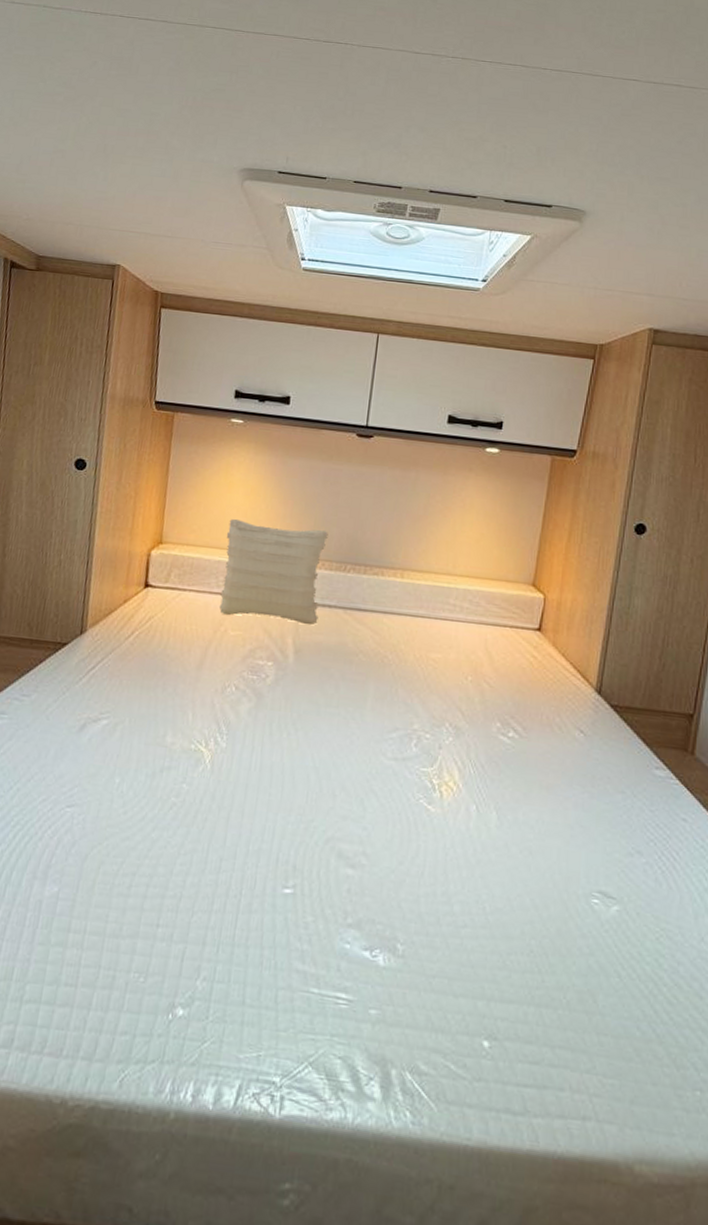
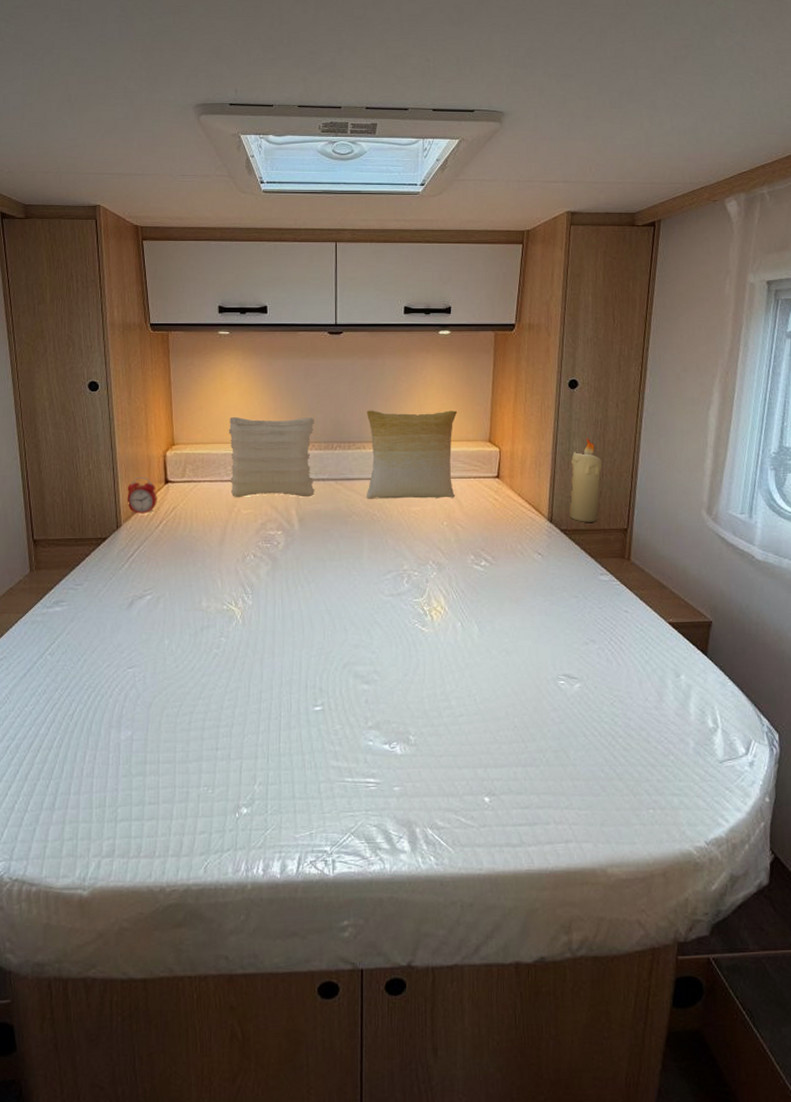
alarm clock: none [97,576,134,621] -> present [127,477,157,514]
pillow: none [378,530,499,649] -> present [366,410,458,499]
candle: none [622,595,667,701] -> present [569,438,602,522]

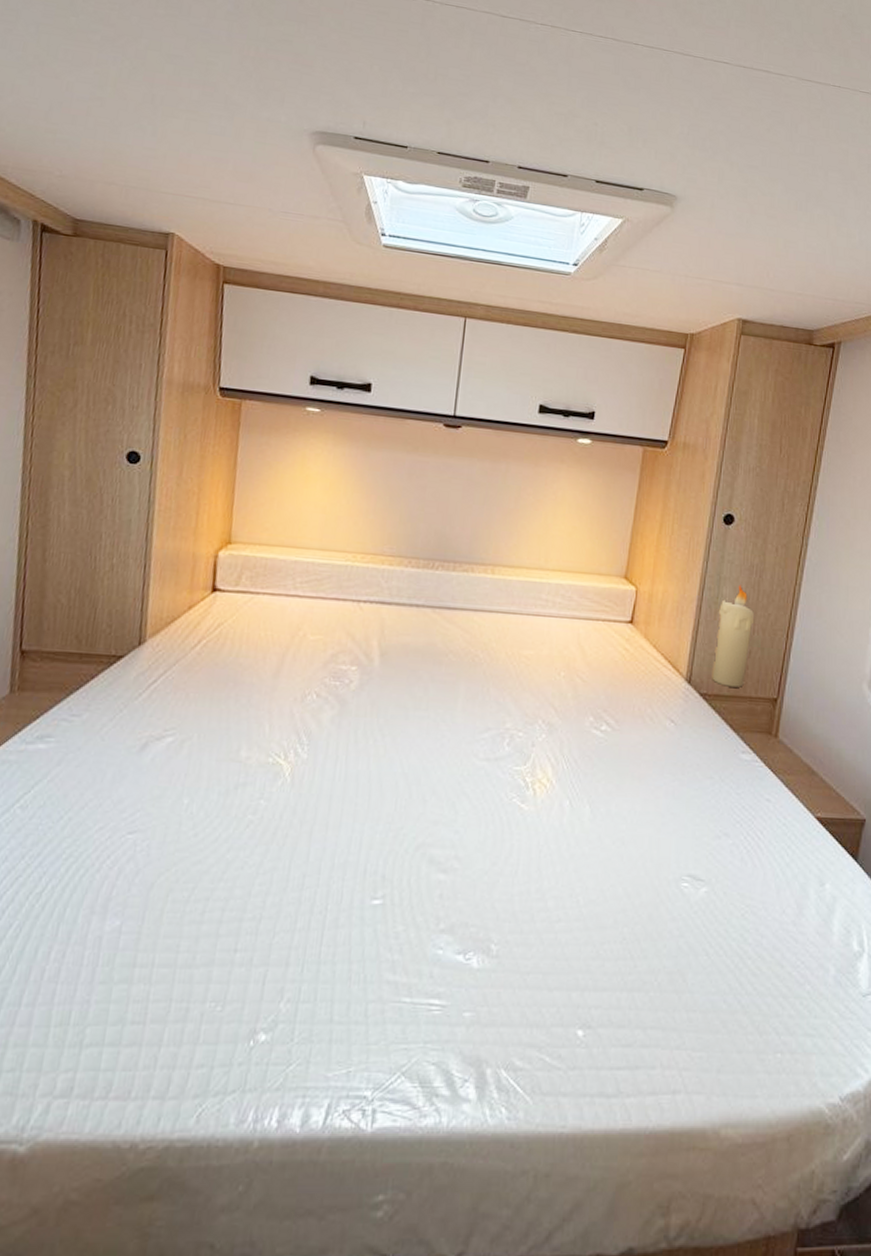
alarm clock: present [127,477,157,514] -> none [157,580,199,629]
pillow: present [228,417,315,498] -> none [296,516,415,627]
pillow: present [366,410,458,499] -> none [468,525,591,644]

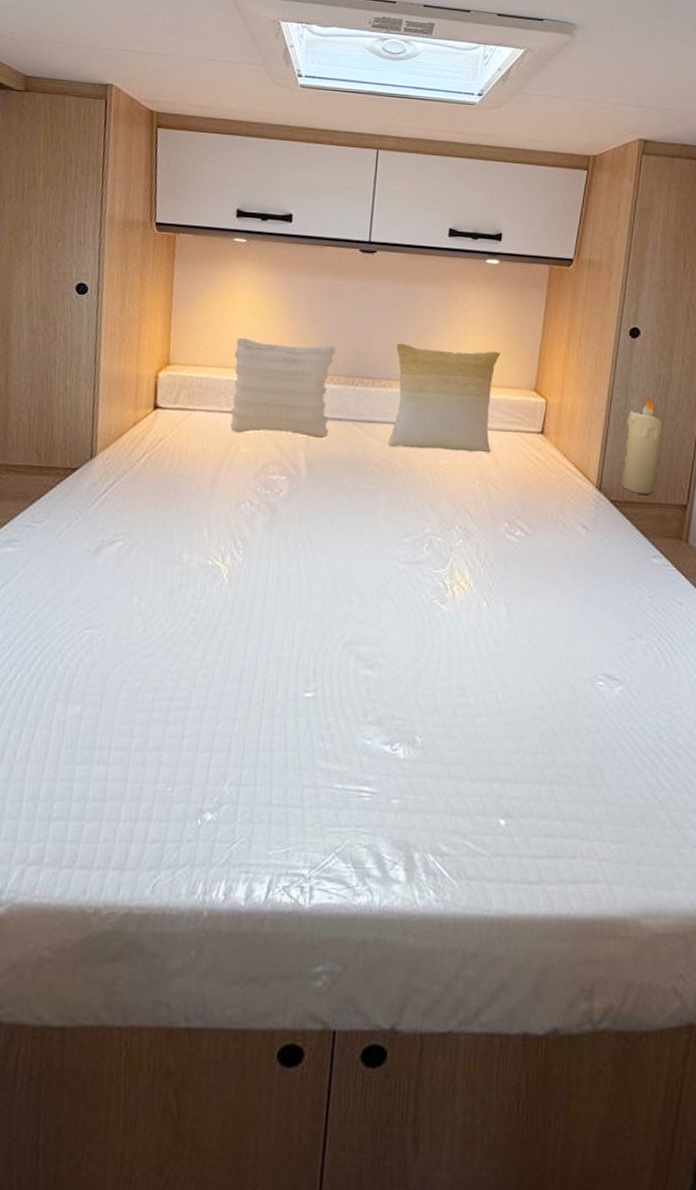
pillow: none [296,516,415,627] -> present [229,338,336,439]
pillow: none [468,525,591,644] -> present [387,343,501,454]

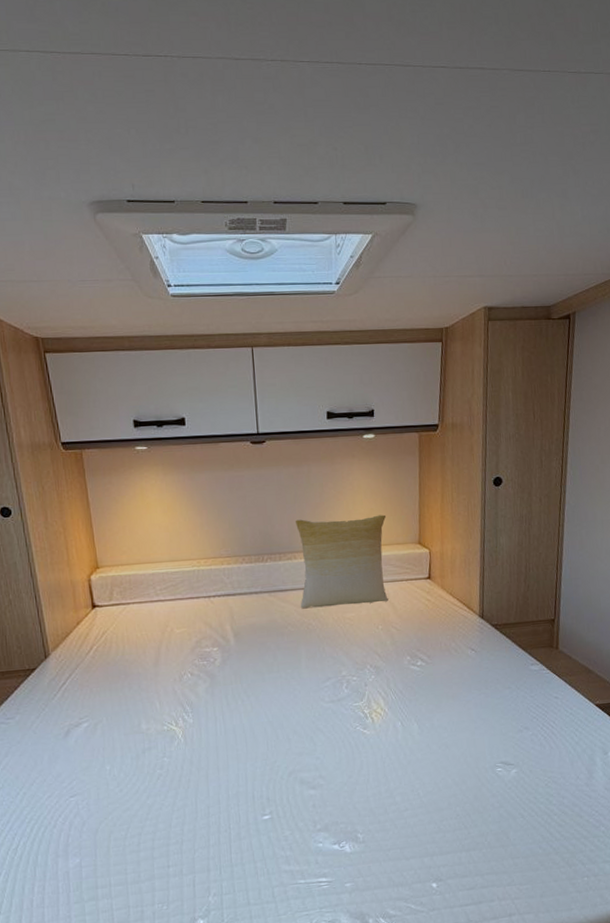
pillow: present [229,338,336,439] -> none [154,531,249,618]
candle: present [620,395,662,494] -> none [498,533,528,616]

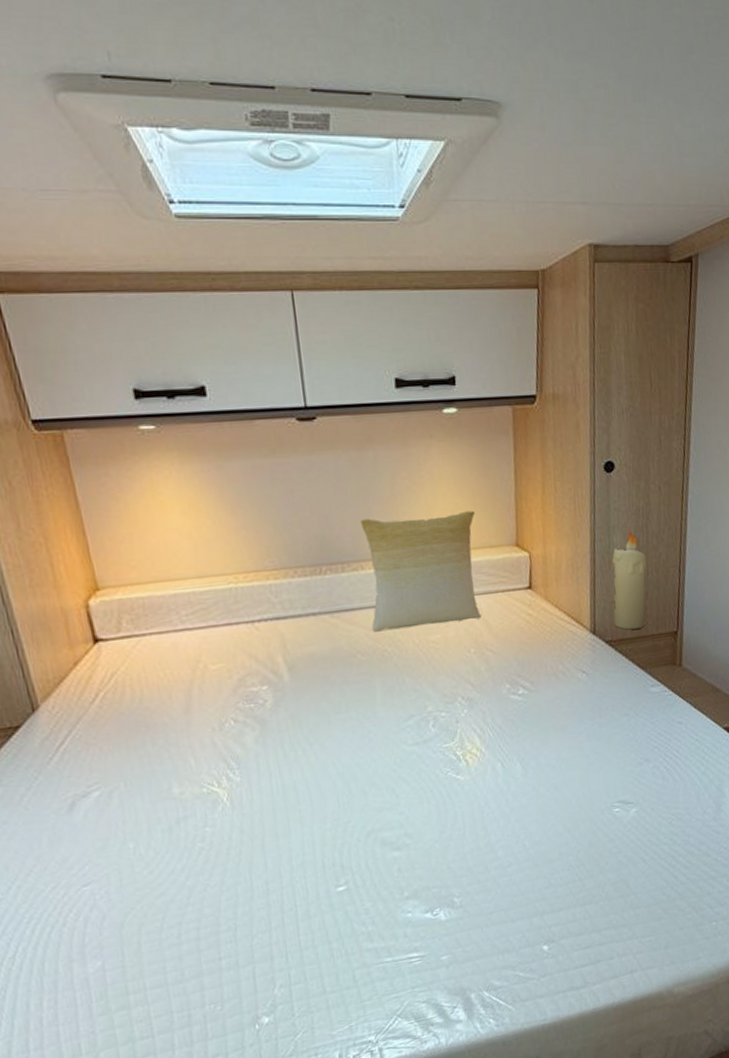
candle: none [498,533,528,616] -> present [611,530,646,630]

